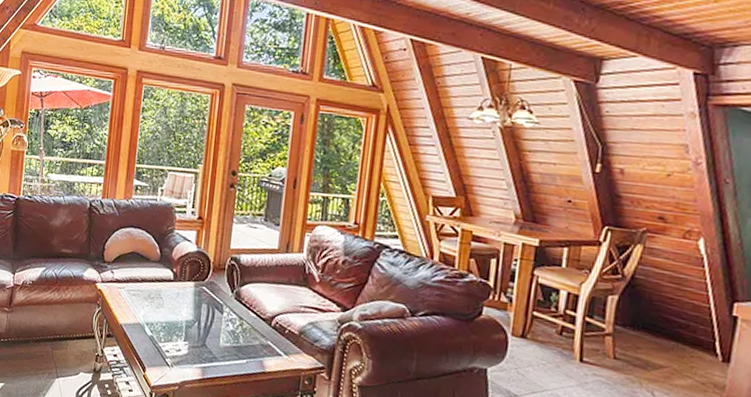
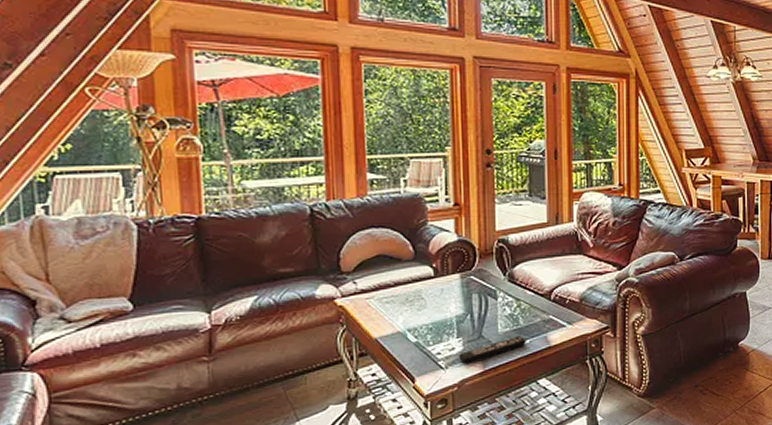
remote control: none [183,353,243,367] -> present [458,336,526,364]

